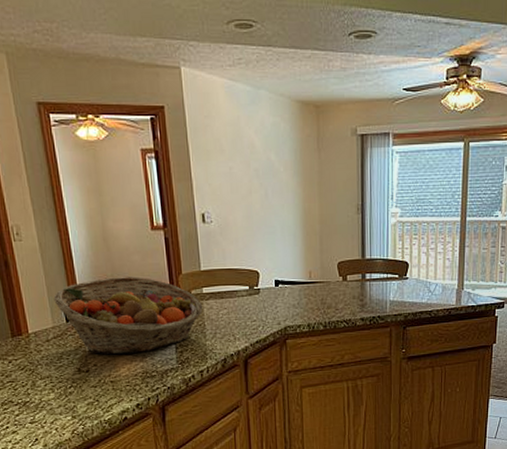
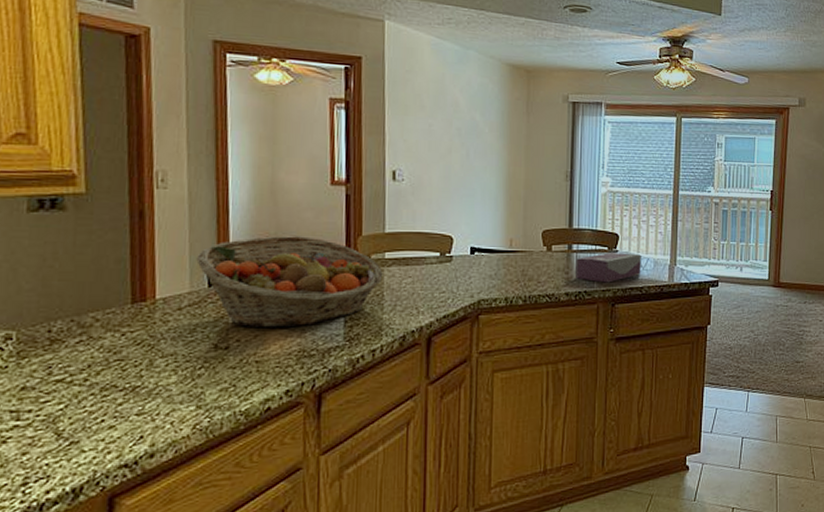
tissue box: none [369,279,430,308] -> present [576,251,641,283]

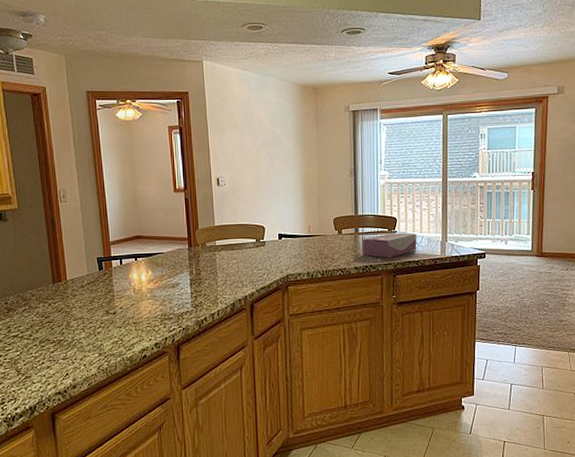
fruit basket: present [196,236,383,328] -> none [90,231,216,299]

